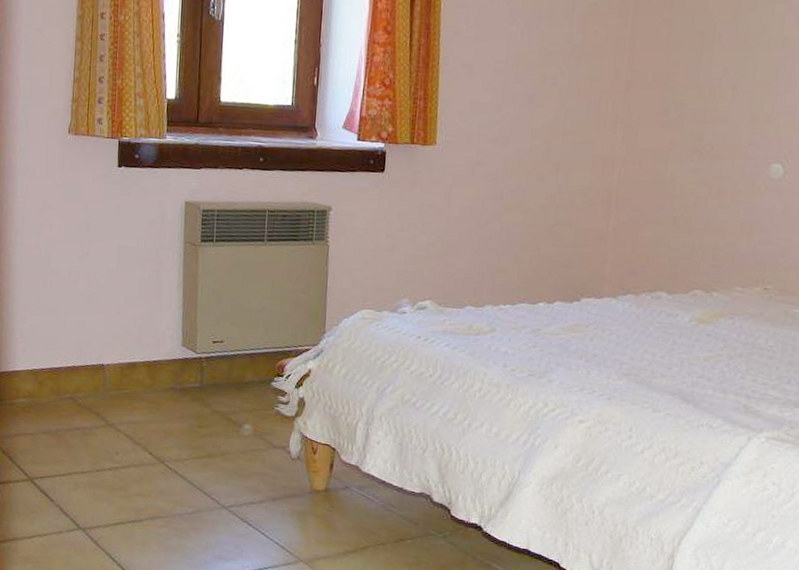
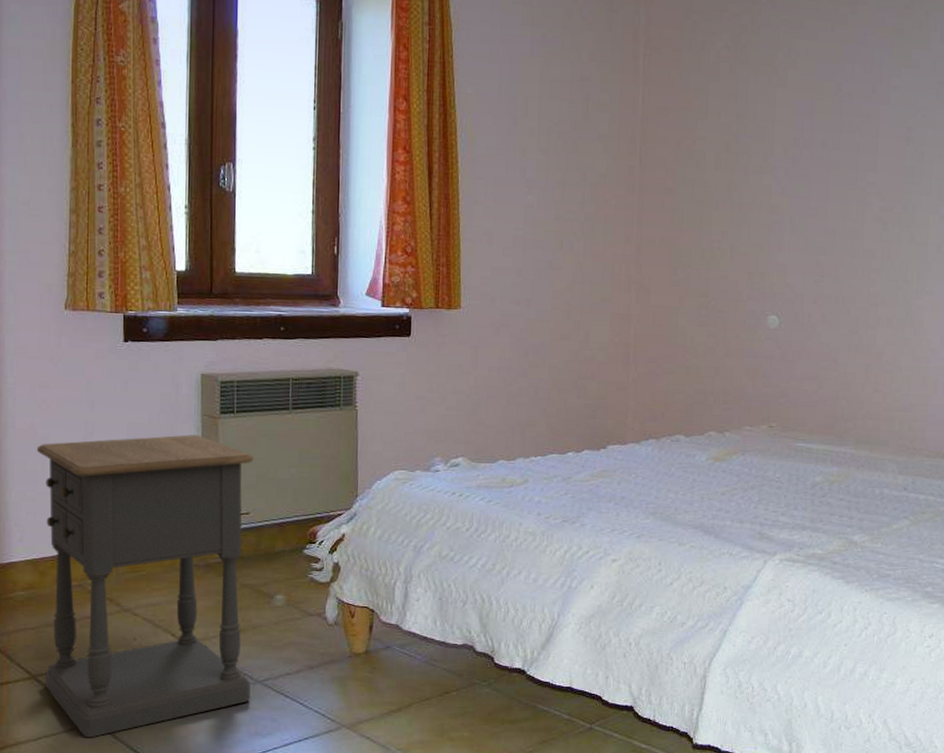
nightstand: none [40,260,229,542] -> present [36,435,254,738]

